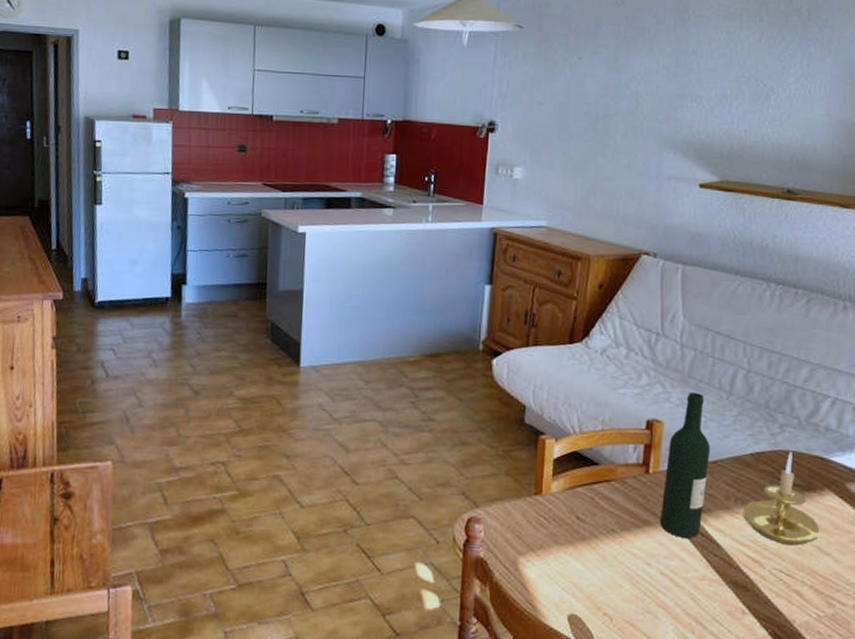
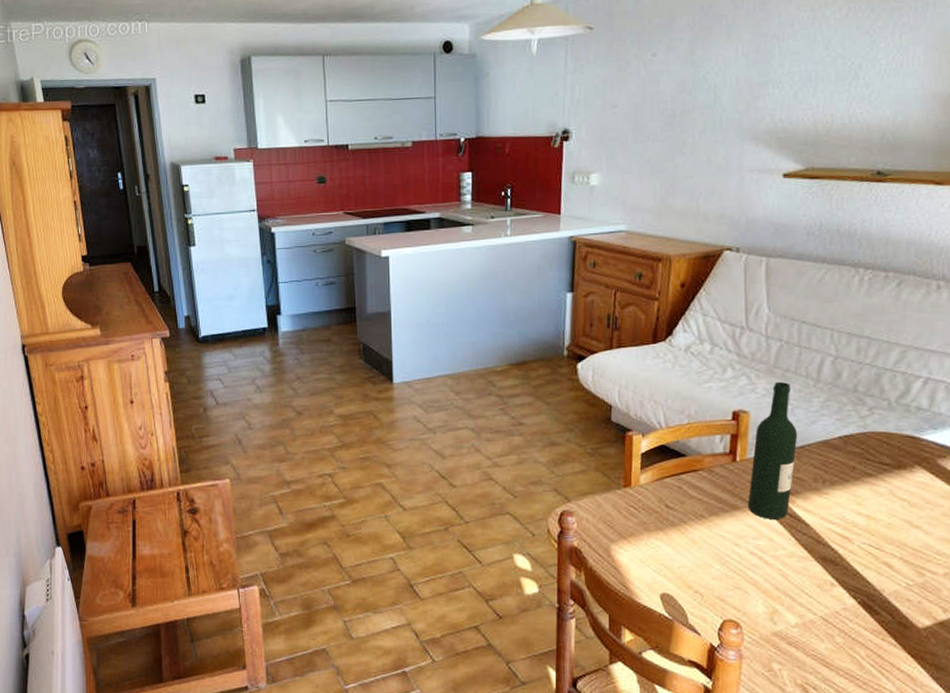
candle holder: present [743,452,820,546] -> none [831,433,910,521]

